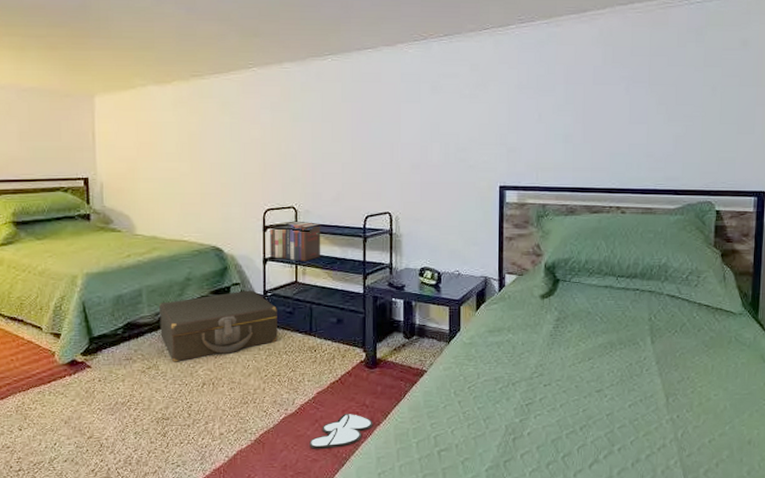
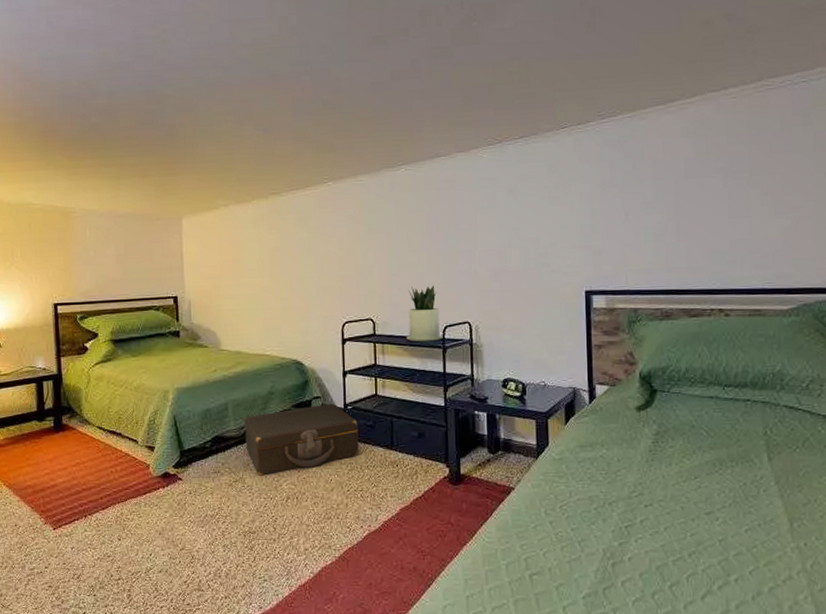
books: present [270,221,321,261] -> none [348,333,400,374]
slippers: present [310,414,373,449] -> none [394,532,459,568]
planter: none [327,176,364,231] -> present [406,286,443,343]

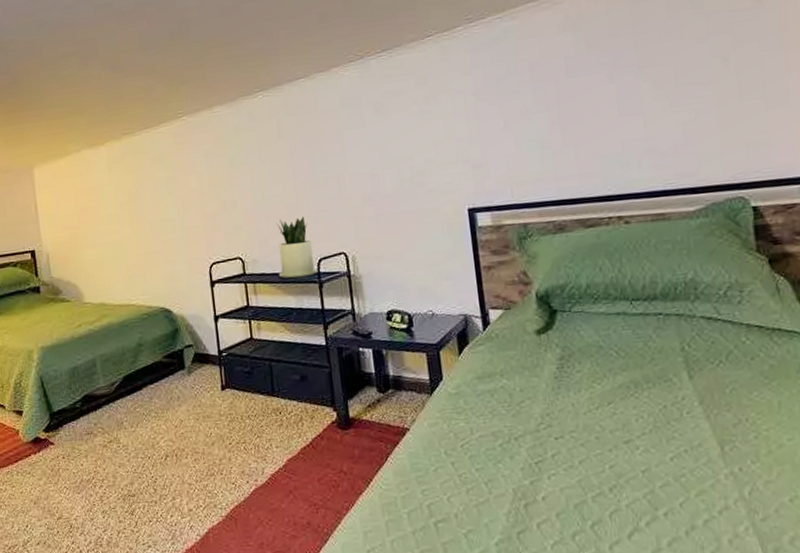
suitcase: present [243,403,359,476] -> none [114,351,238,434]

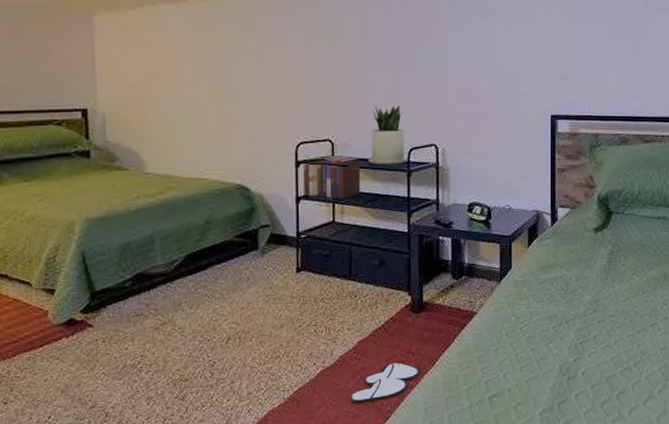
books: none [217,272,275,316] -> present [303,155,361,199]
slippers: none [285,482,355,524] -> present [350,363,420,404]

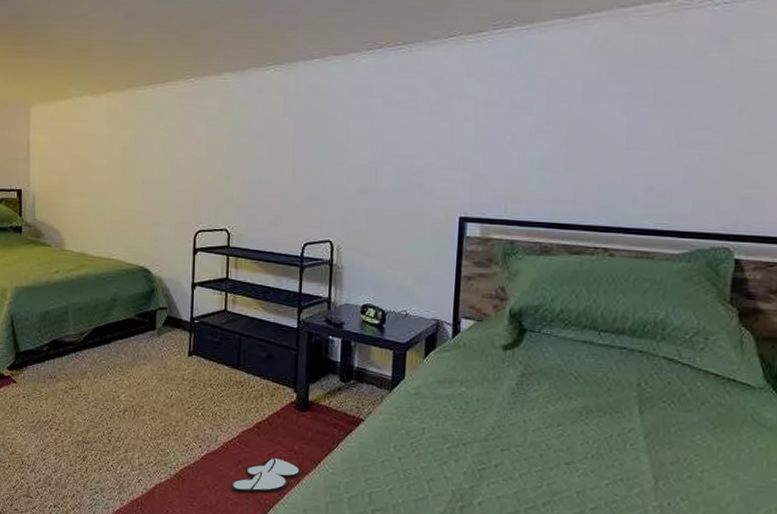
books: present [303,155,361,199] -> none [199,244,255,289]
planter: present [367,105,408,166] -> none [261,198,302,260]

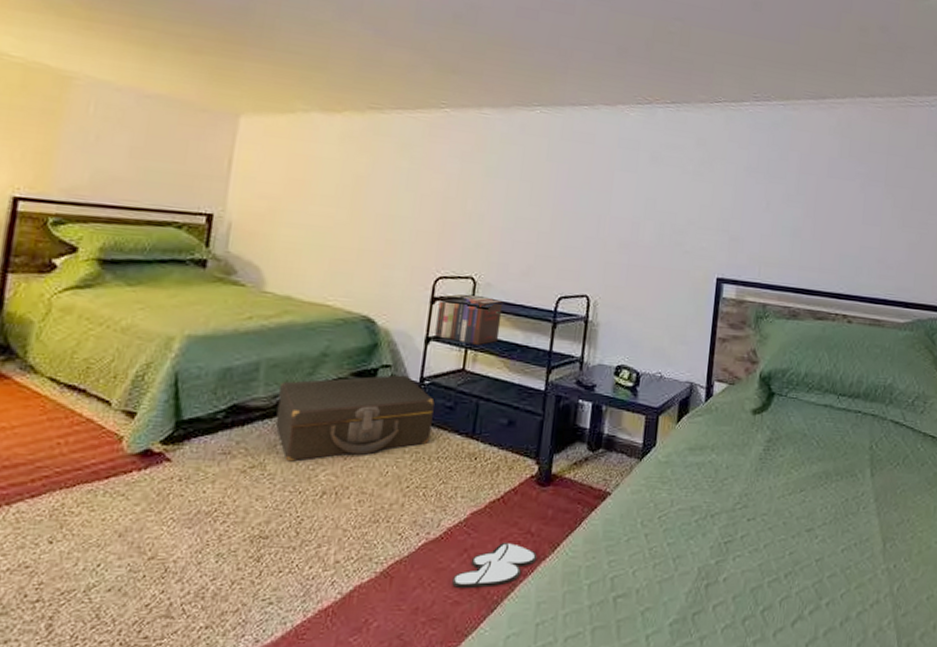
suitcase: none [83,315,204,385] -> present [275,374,435,462]
books: none [199,244,255,289] -> present [435,293,503,345]

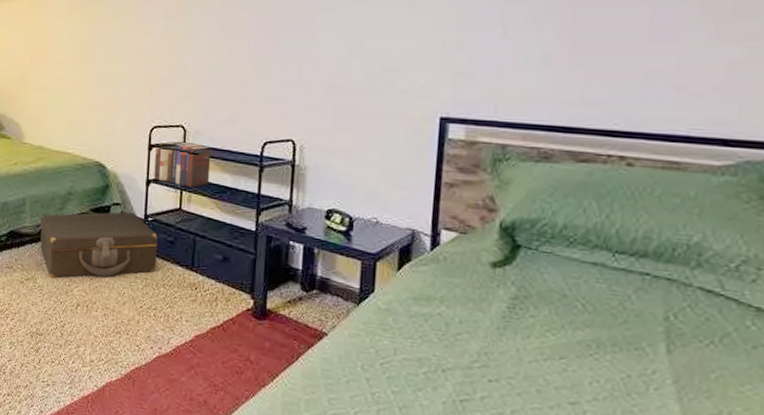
slippers: present [452,543,538,588] -> none [183,366,258,403]

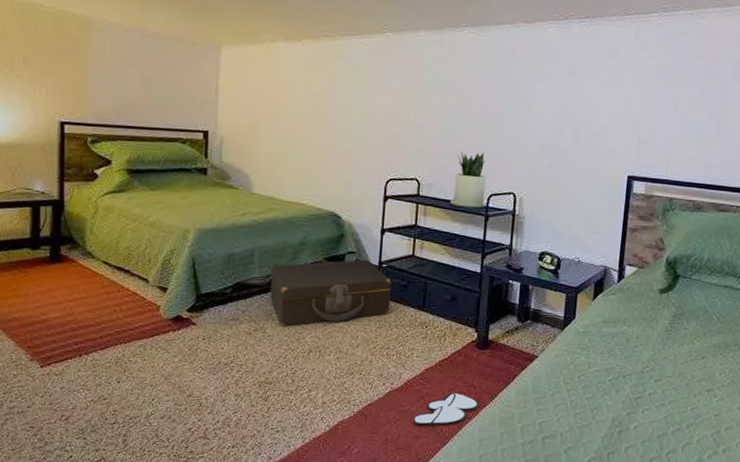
books: present [154,141,212,188] -> none [389,193,443,235]
slippers: none [183,366,258,403] -> present [413,393,479,426]
planter: none [218,94,261,159] -> present [449,151,487,209]

